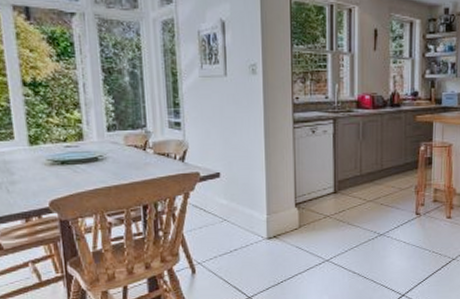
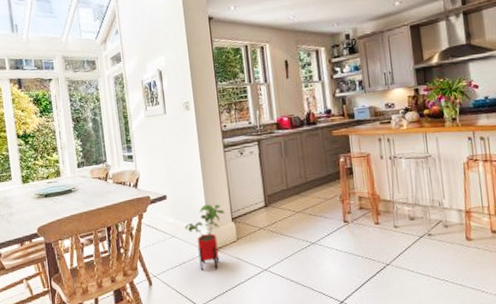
house plant: none [239,186,288,259] -> present [185,204,225,270]

